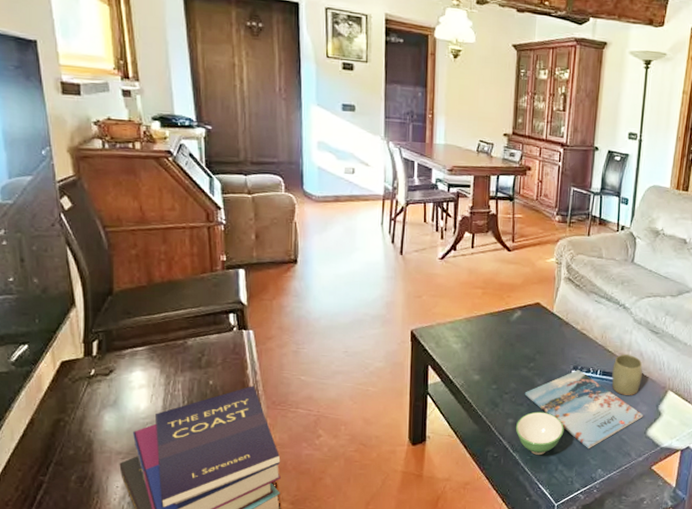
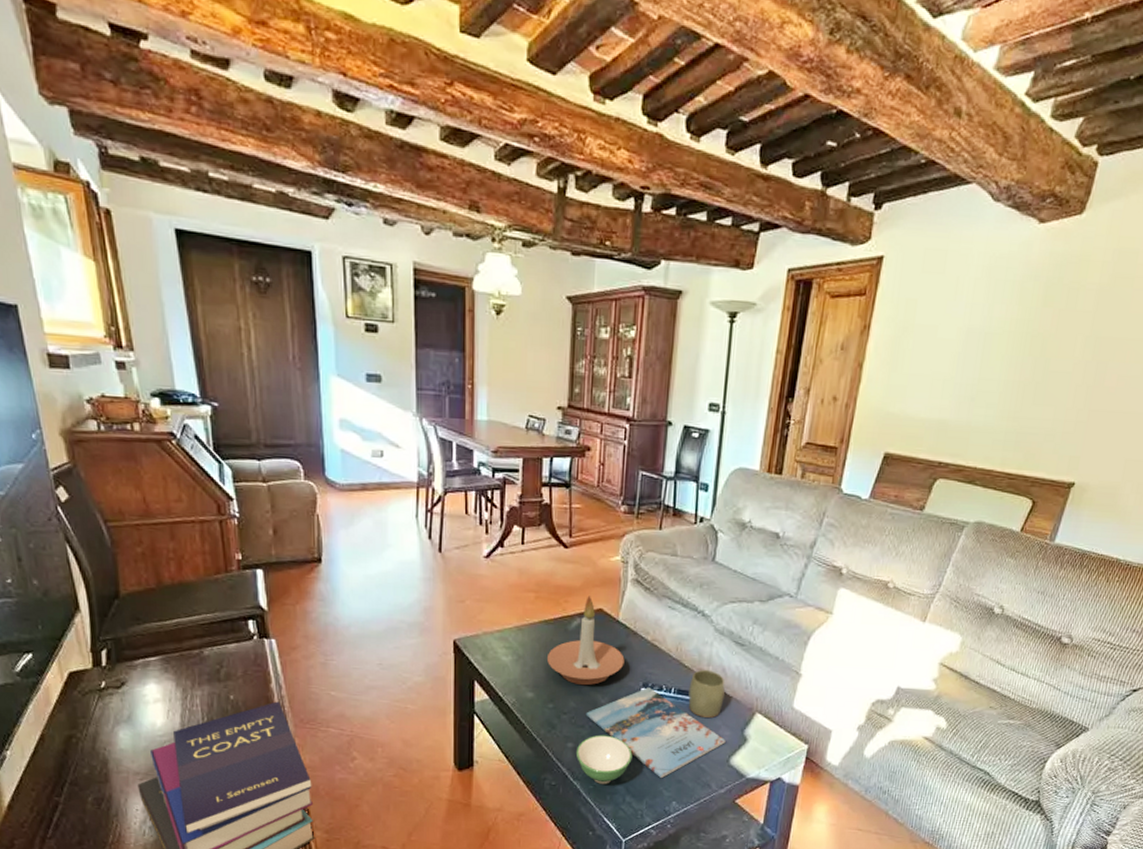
candle holder: none [492,292,558,368] -> present [547,596,625,685]

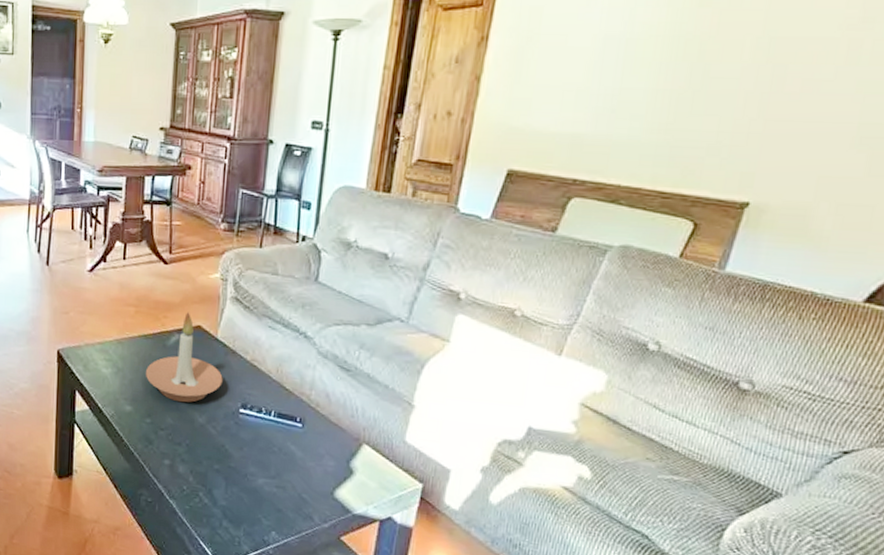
bowl: present [575,734,633,784] -> none [172,453,230,506]
magazine: present [585,687,726,779] -> none [183,408,330,506]
mug: present [688,670,725,718] -> none [289,394,329,446]

